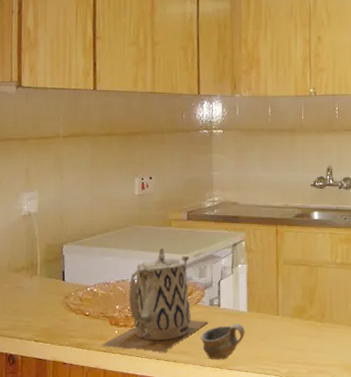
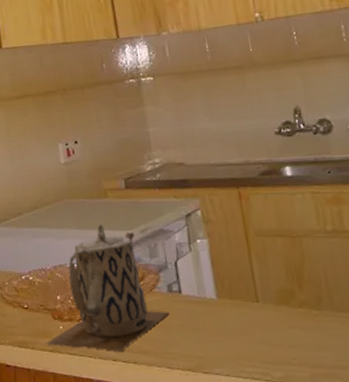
cup: present [200,323,245,360] -> none [162,313,218,361]

